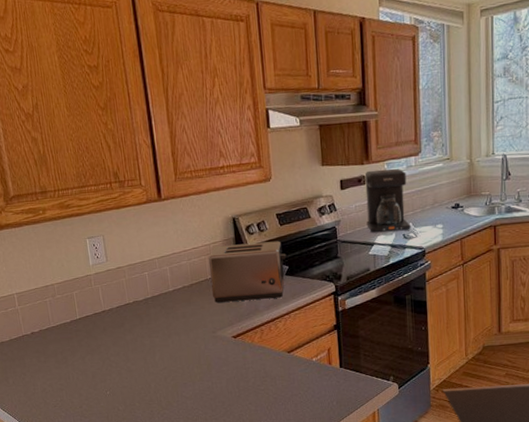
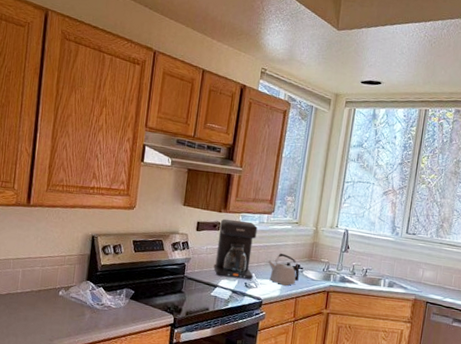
toaster: present [208,241,286,303] -> none [57,259,135,320]
kettle: none [423,195,460,229] -> present [267,253,300,286]

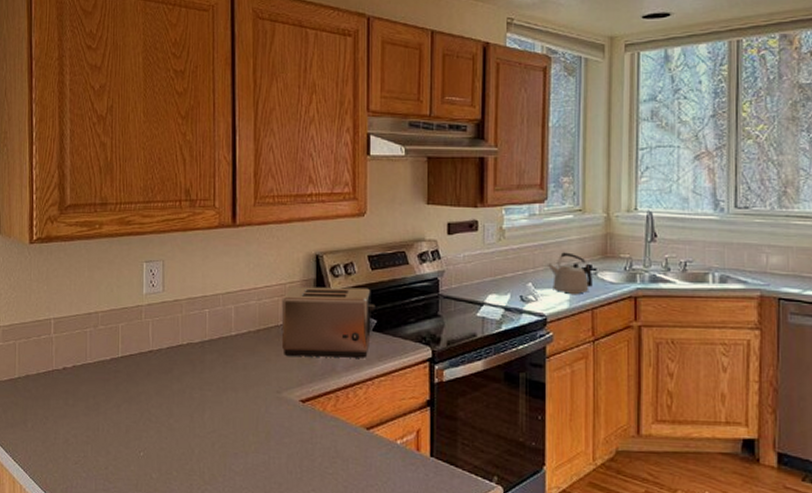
toaster: none [57,259,135,320] -> present [281,286,375,358]
coffee maker: present [213,218,258,280] -> none [476,215,530,291]

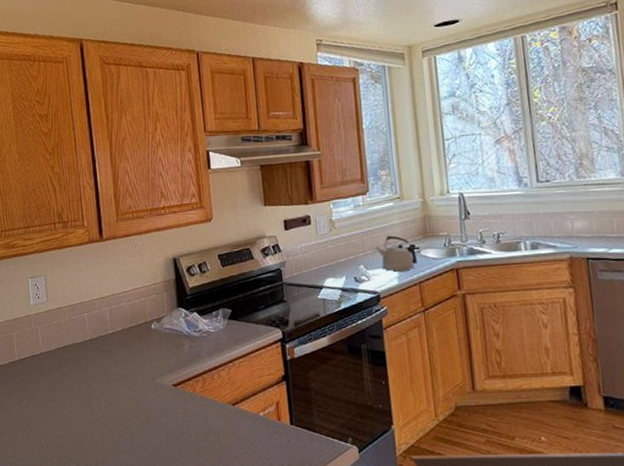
toaster: present [281,286,375,358] -> none [148,283,229,347]

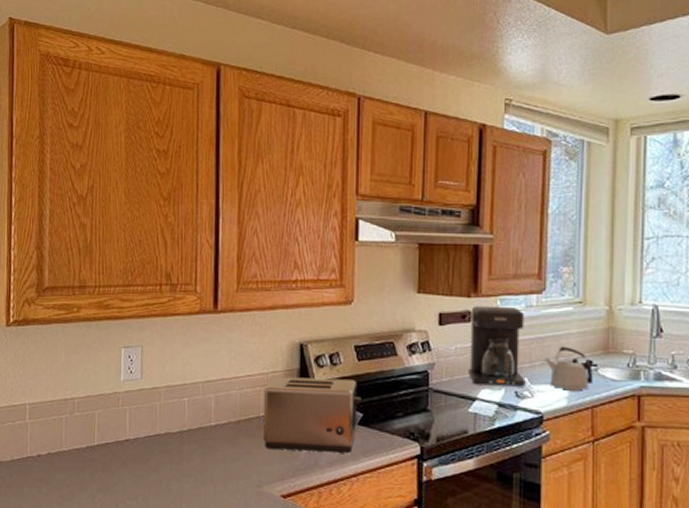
toaster: none [148,283,229,347] -> present [263,376,362,453]
coffee maker: none [309,208,362,276] -> present [468,305,526,387]

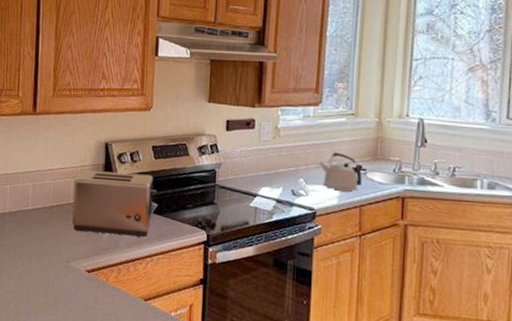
coffee maker: present [468,305,526,387] -> none [251,114,302,187]

